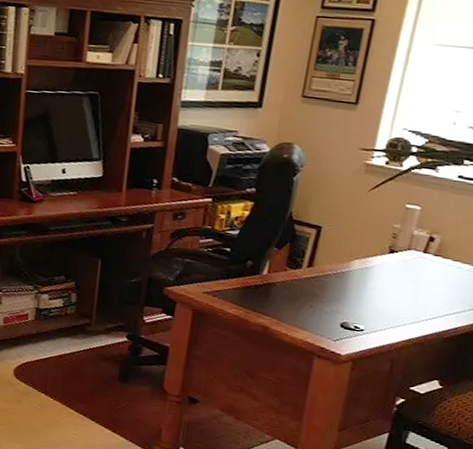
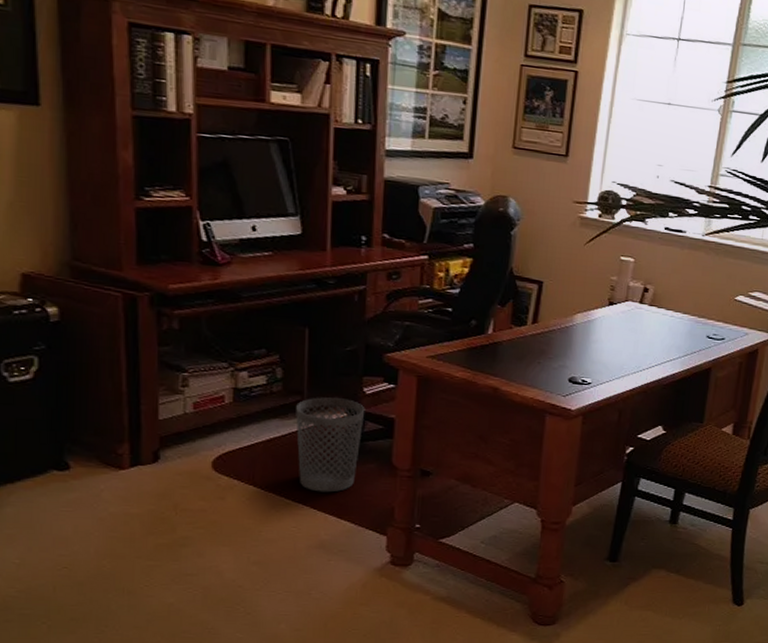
wastebasket: none [82,322,144,408] -> present [296,397,365,493]

